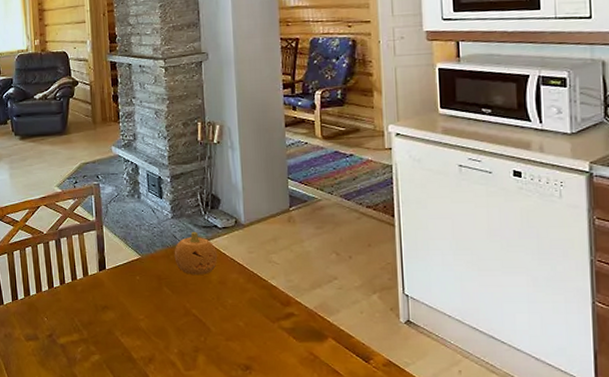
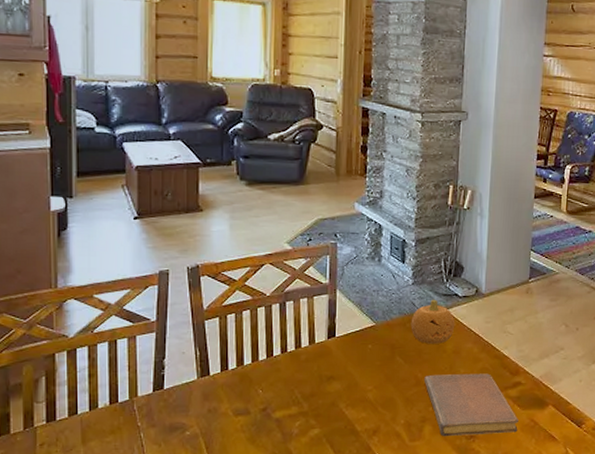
notebook: none [193,304,297,368] -> present [424,373,519,437]

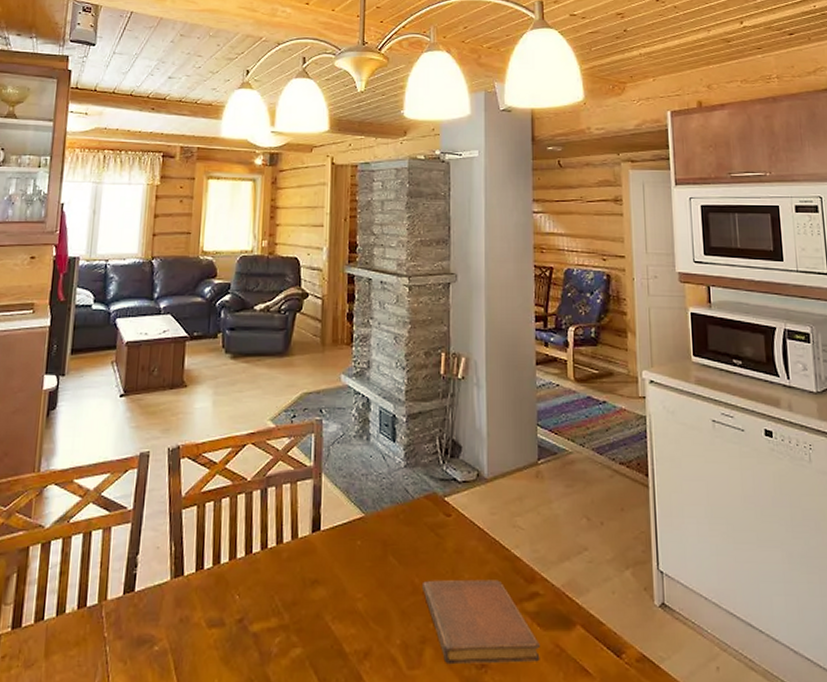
fruit: present [411,299,455,344] -> none [404,485,455,541]

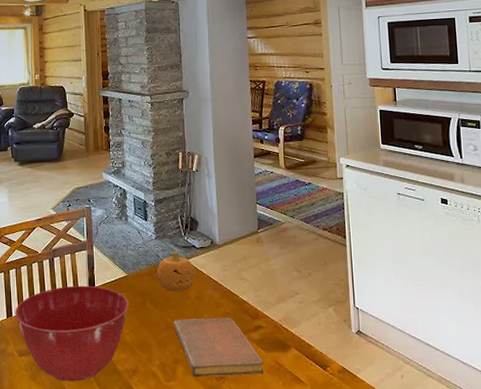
mixing bowl: none [207,528,365,667] -> present [15,285,130,382]
fruit: none [404,485,455,541] -> present [157,251,196,291]

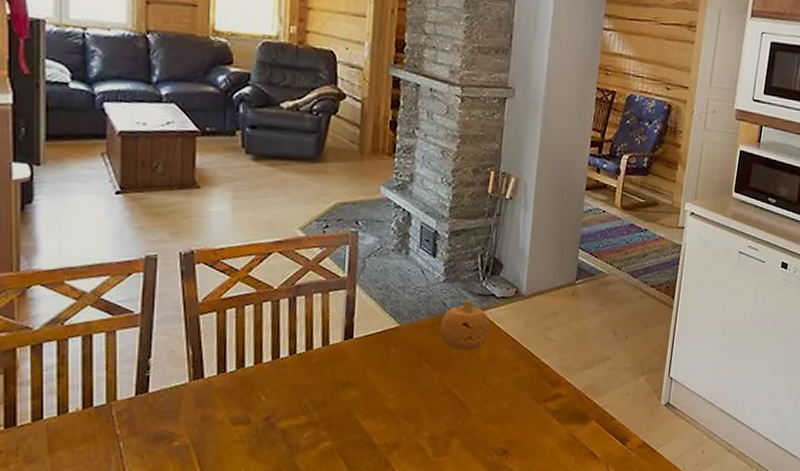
mixing bowl: present [15,285,130,382] -> none [230,335,399,457]
notebook: present [173,317,264,378] -> none [453,383,557,453]

